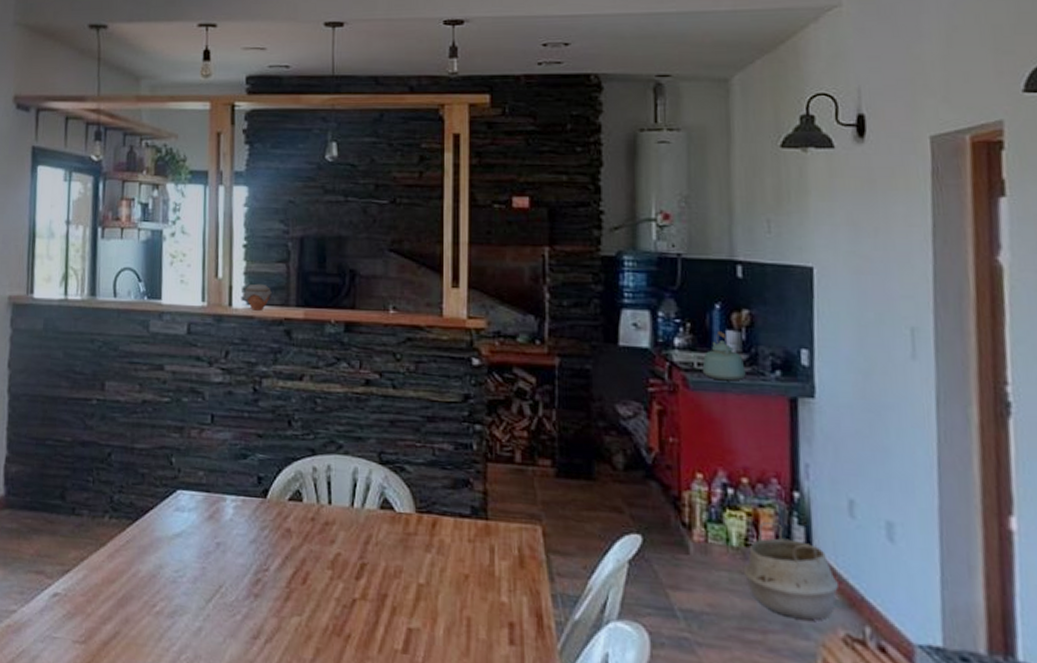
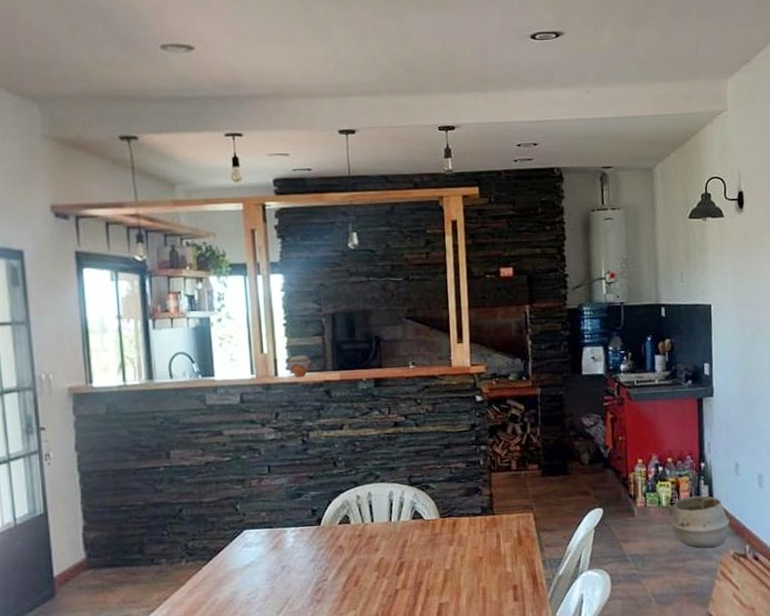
kettle: present [702,330,746,381] -> none [640,356,669,392]

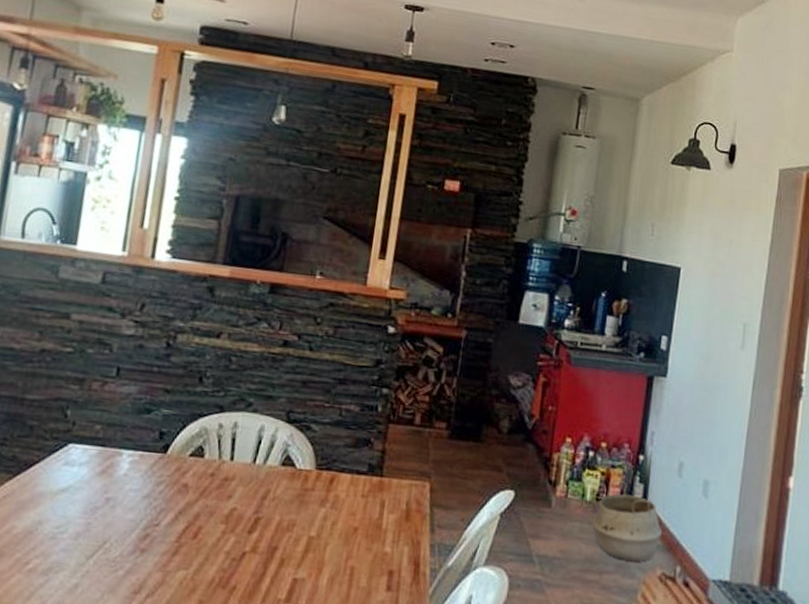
jar: present [286,354,312,378] -> none [168,237,199,267]

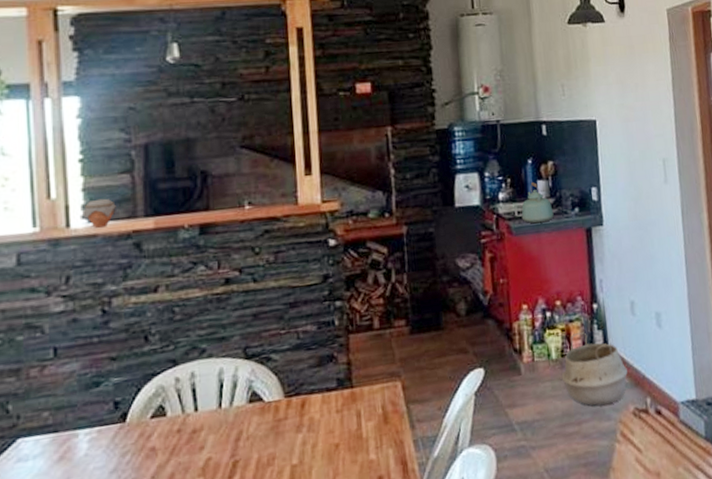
jar: none [168,237,199,267] -> present [82,198,116,229]
kettle: none [583,315,618,360] -> present [521,181,554,224]

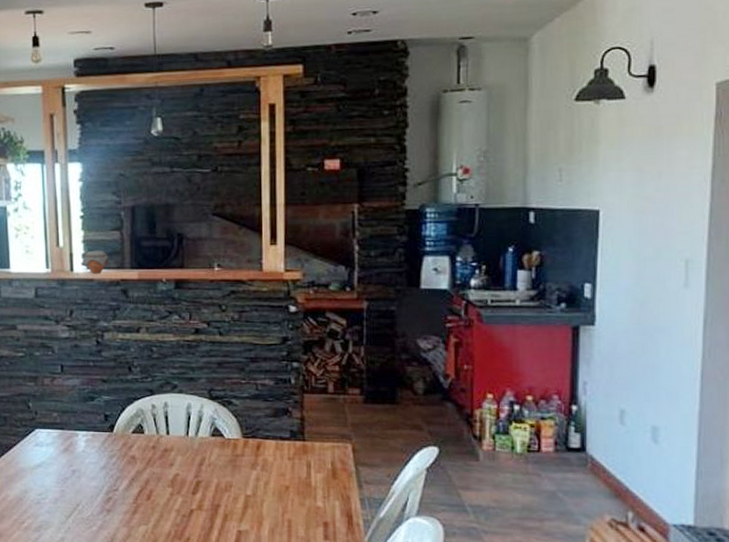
kettle: present [521,181,554,224] -> none [495,271,534,314]
woven basket: present [561,332,628,406] -> none [525,432,607,509]

